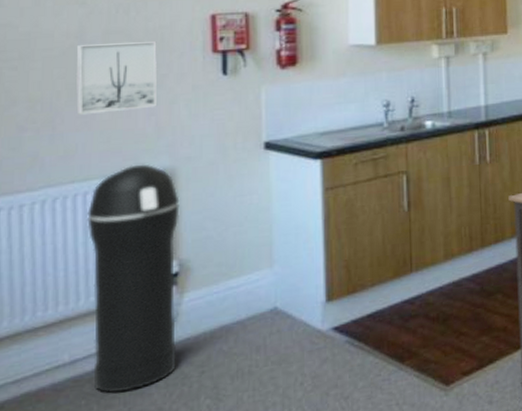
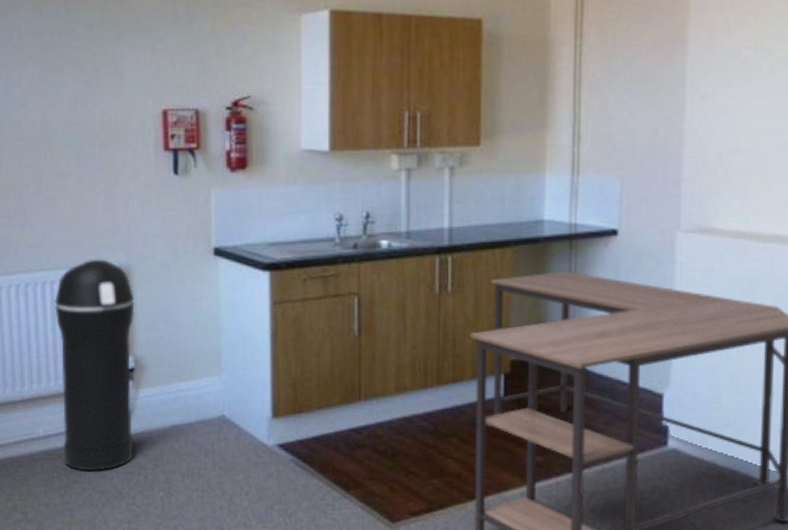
wall art: present [76,41,158,115] -> none [41,136,114,205]

